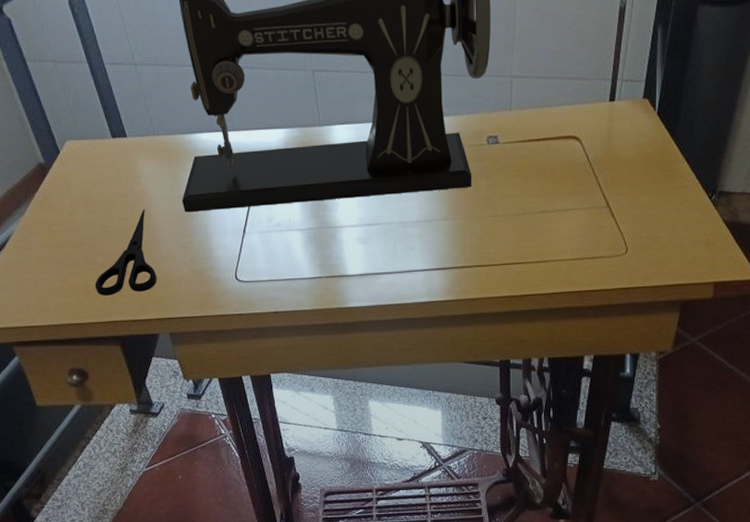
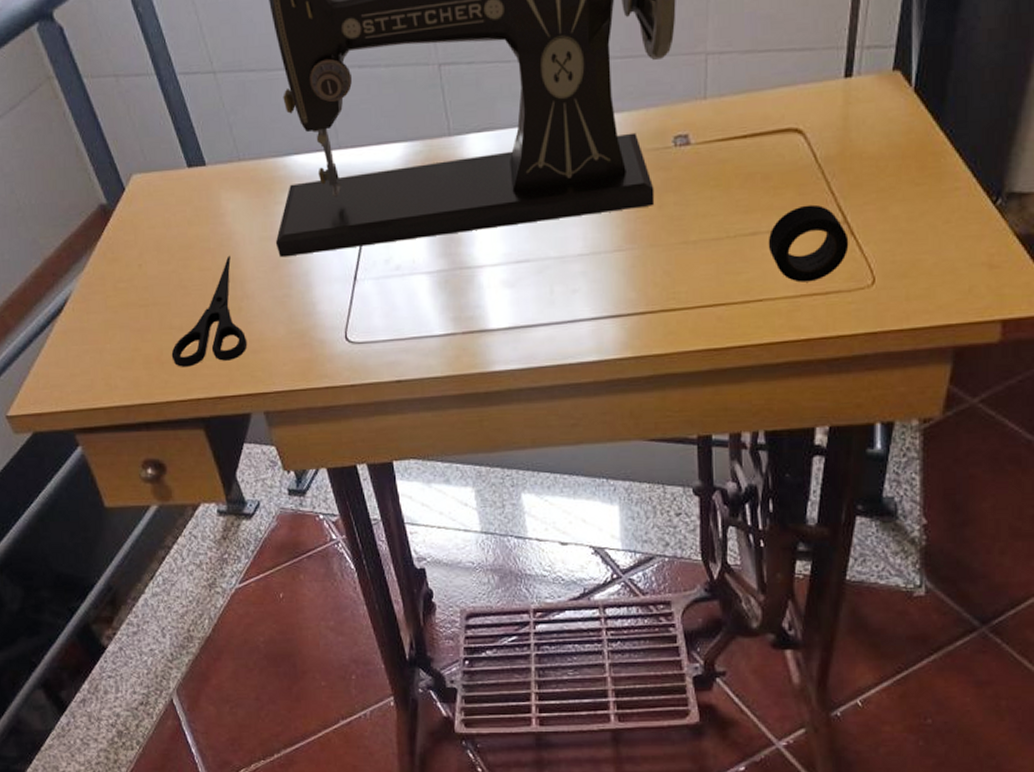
adhesive tape: none [553,193,610,249] -> present [768,204,849,283]

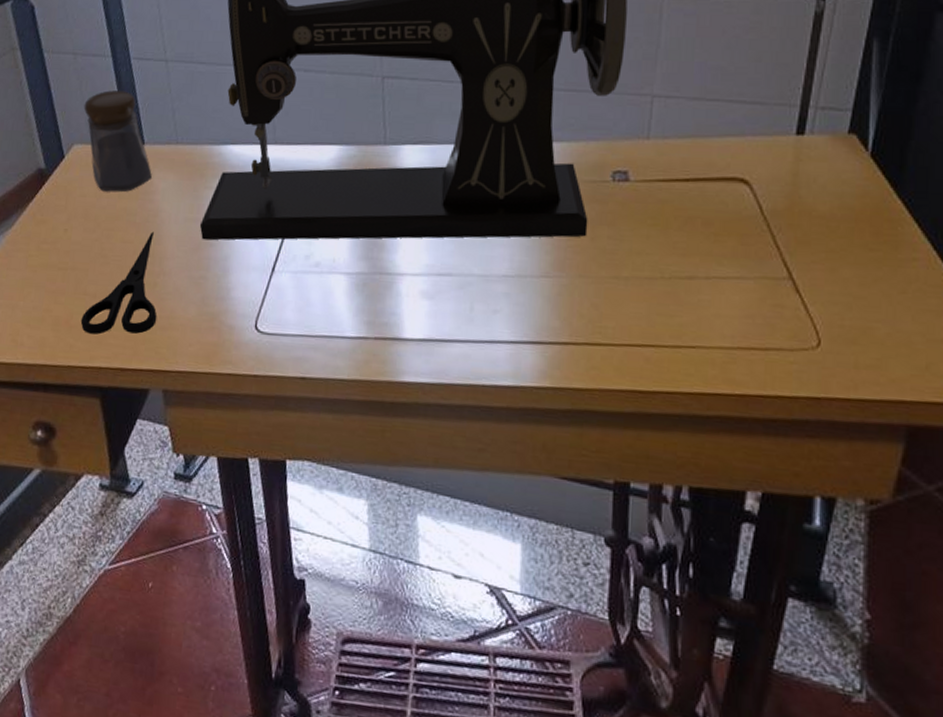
salt shaker: none [135,110,219,221] -> present [83,90,152,192]
adhesive tape: present [768,204,849,283] -> none [705,256,794,335]

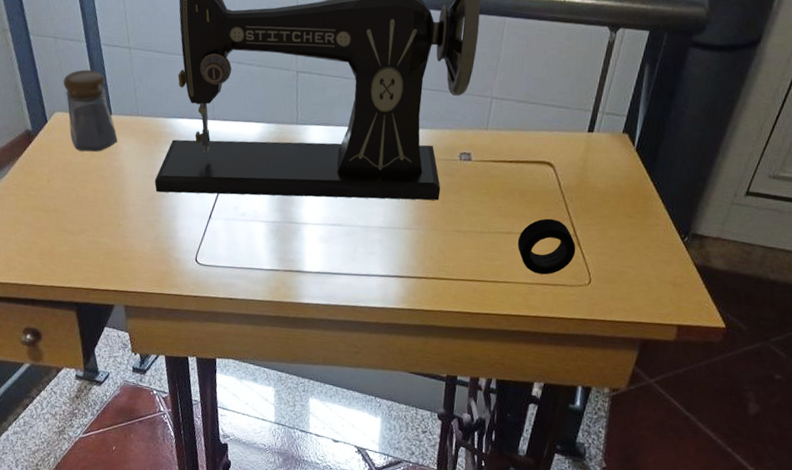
scissors: present [80,231,157,335] -> none [60,184,121,263]
adhesive tape: none [705,256,794,335] -> present [517,218,576,275]

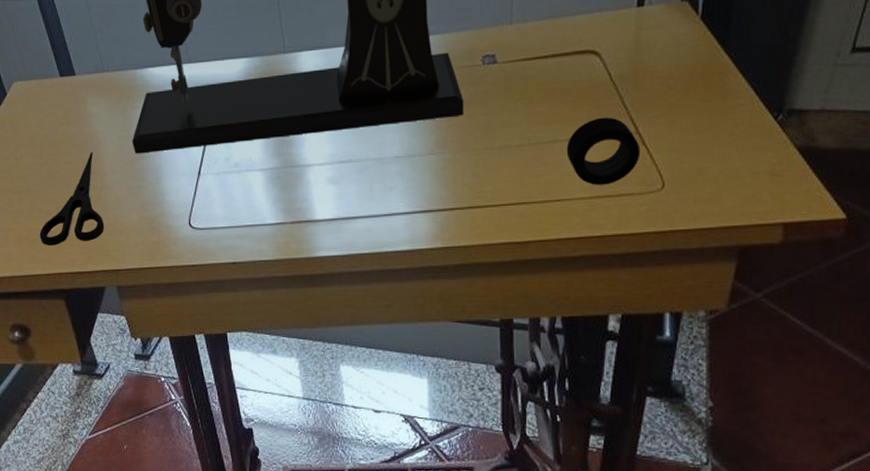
scissors: none [60,184,121,263] -> present [39,151,105,246]
salt shaker: present [63,69,118,152] -> none [18,29,85,121]

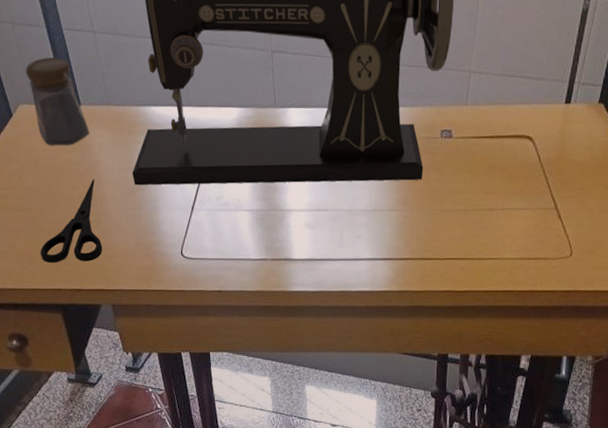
salt shaker: none [18,29,85,121] -> present [25,57,89,146]
adhesive tape: present [566,117,641,185] -> none [500,193,557,249]

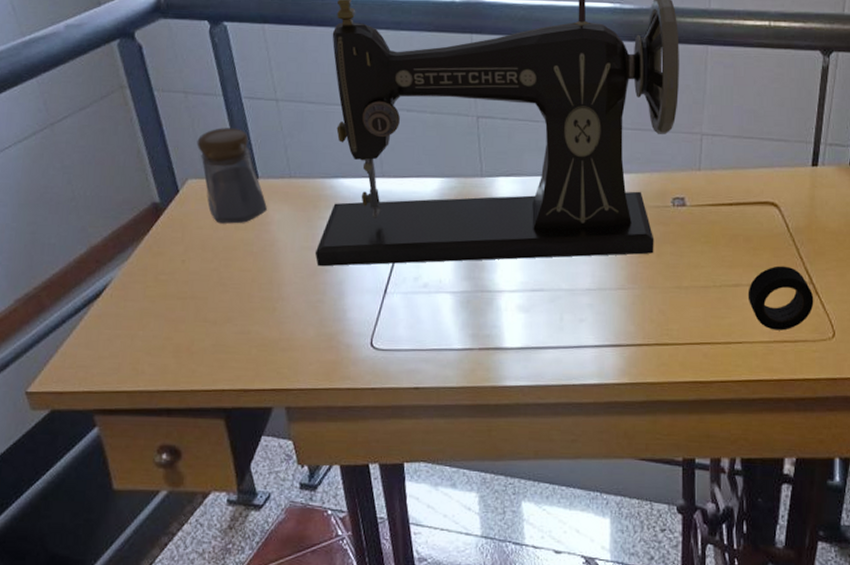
scissors: present [40,178,103,263] -> none [202,260,278,359]
adhesive tape: none [500,193,557,249] -> present [747,266,814,331]

